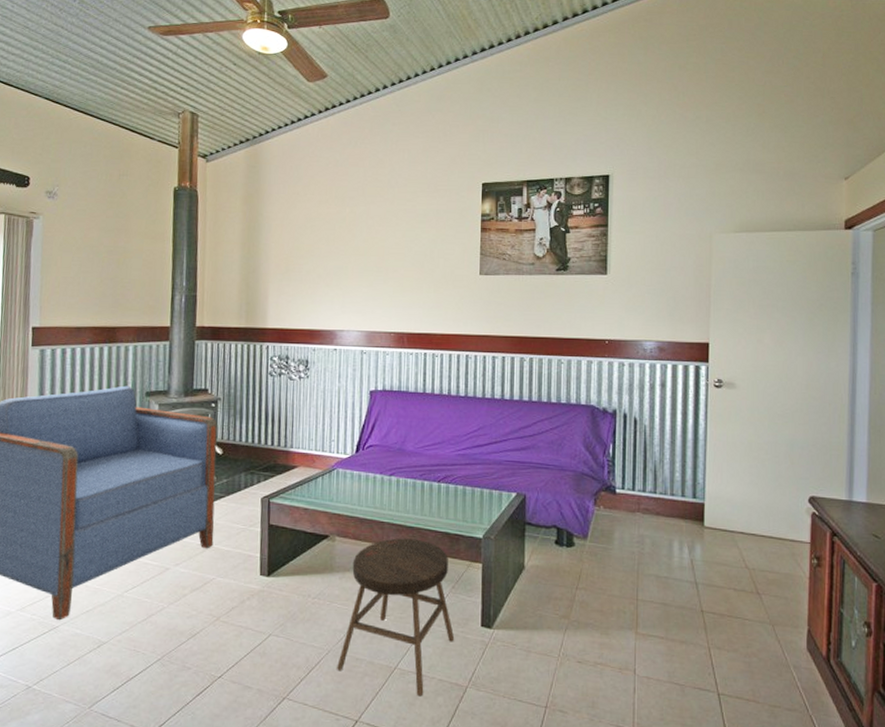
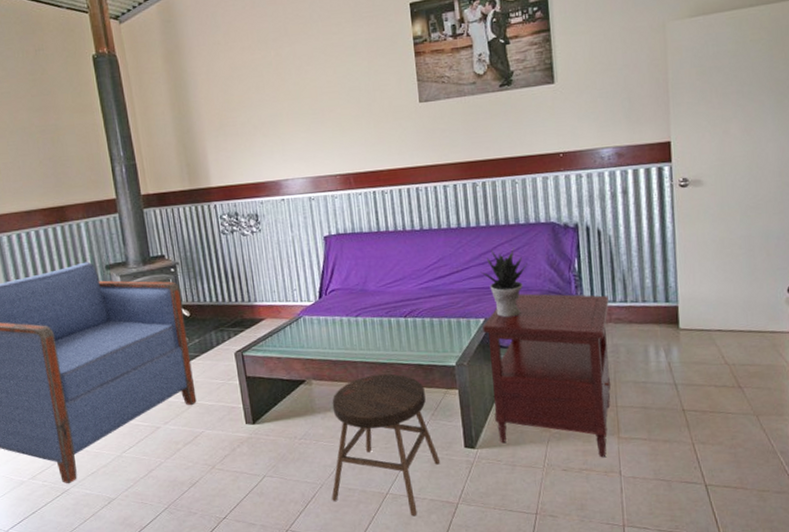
side table: none [514,473,639,653] -> present [483,293,611,458]
potted plant: none [518,425,564,495] -> present [480,248,528,318]

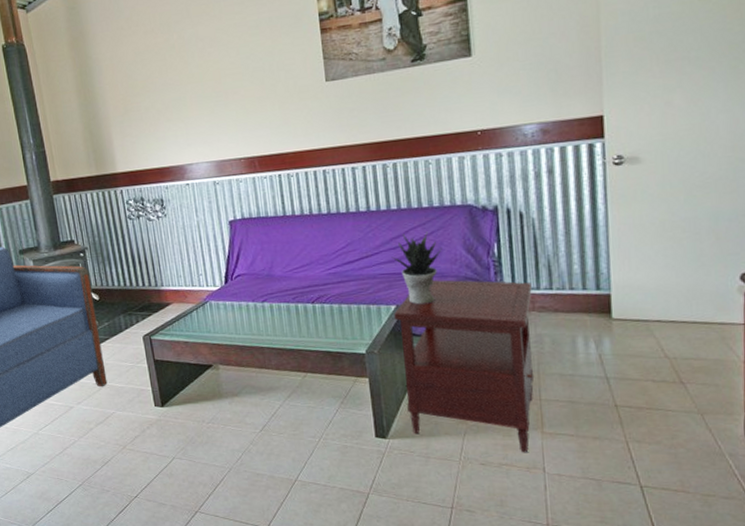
stool: present [332,373,441,517] -> none [239,360,351,504]

